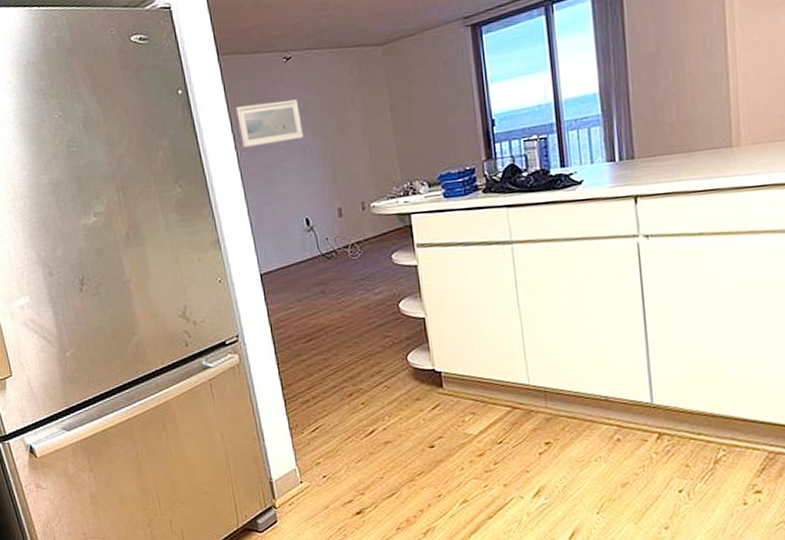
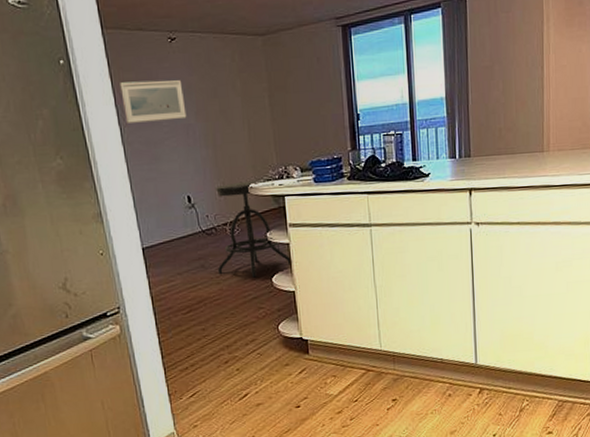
stool: none [335,198,422,304] -> present [216,180,293,278]

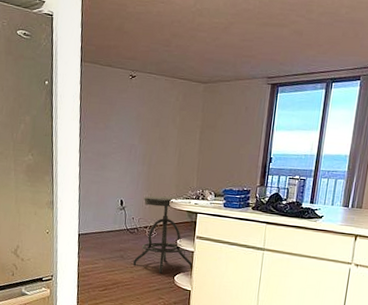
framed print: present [120,80,187,123] -> none [85,104,134,140]

